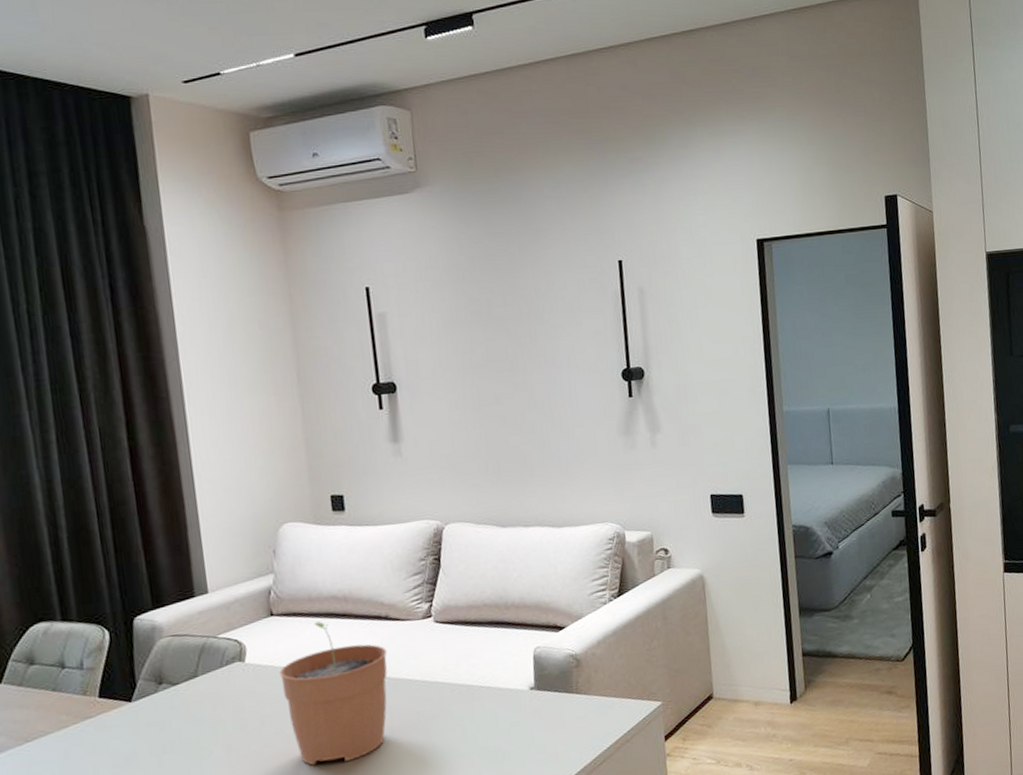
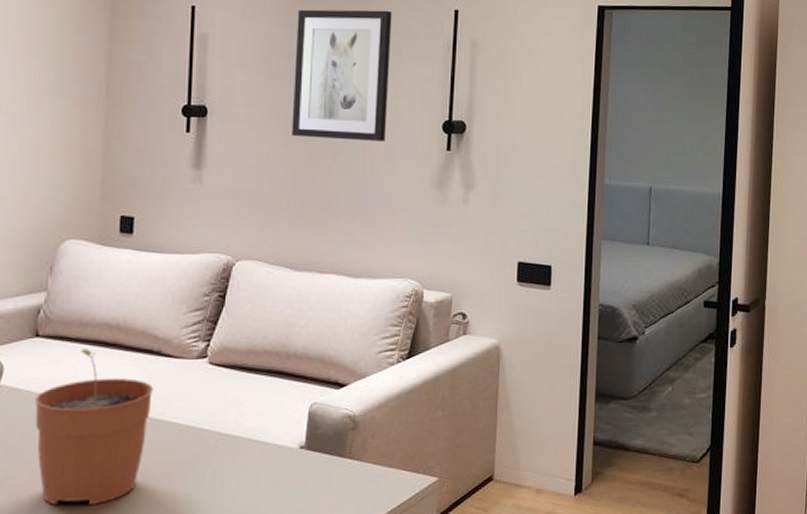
wall art: none [467,269,569,402] -> present [291,9,392,141]

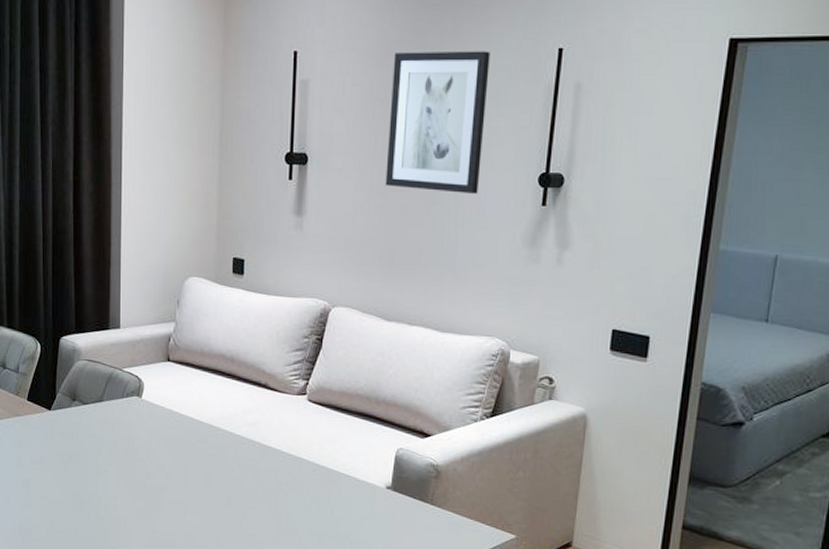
plant pot: present [35,349,154,505] -> none [168,375,262,511]

